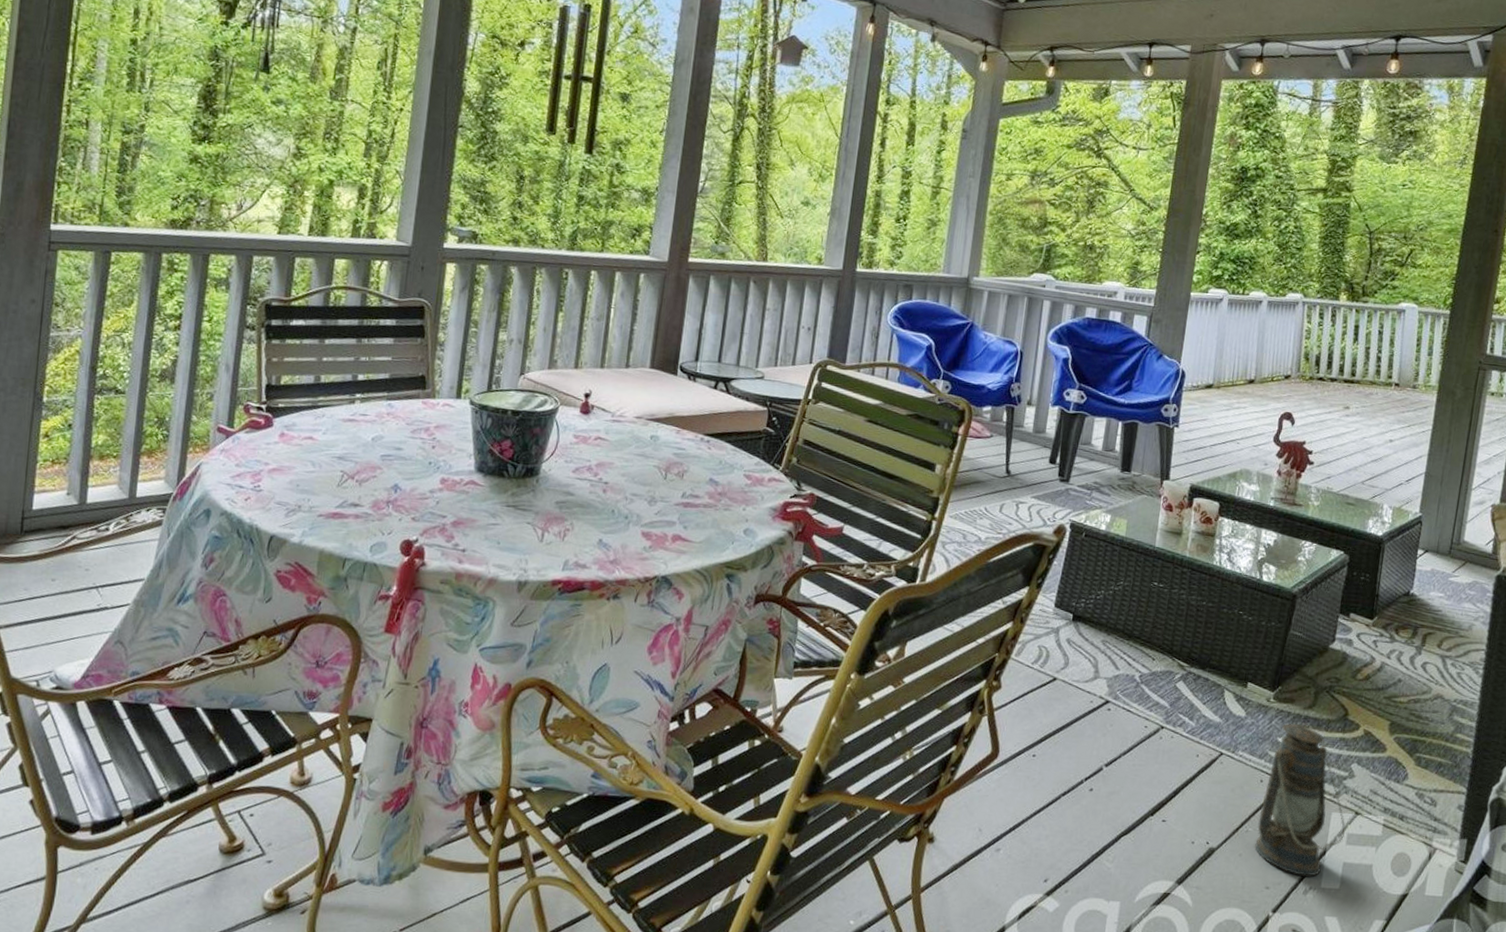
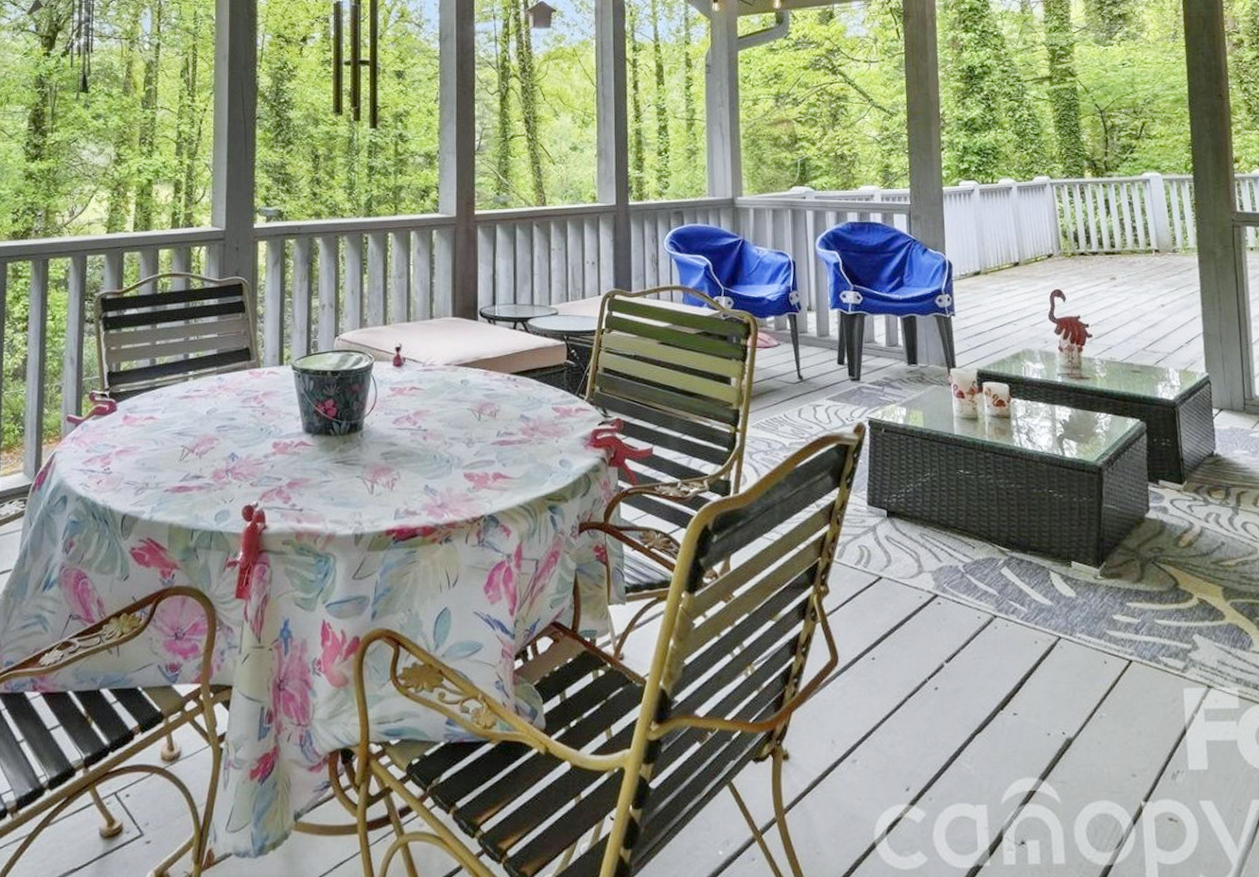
lantern: present [1254,724,1346,877] -> none [1110,600,1202,760]

